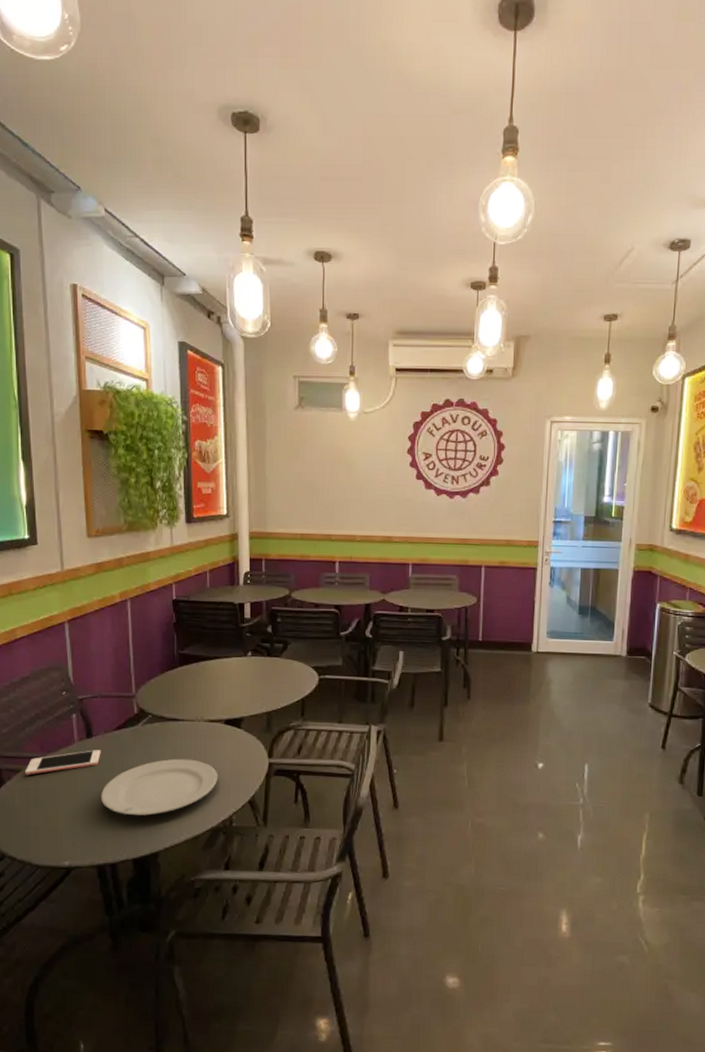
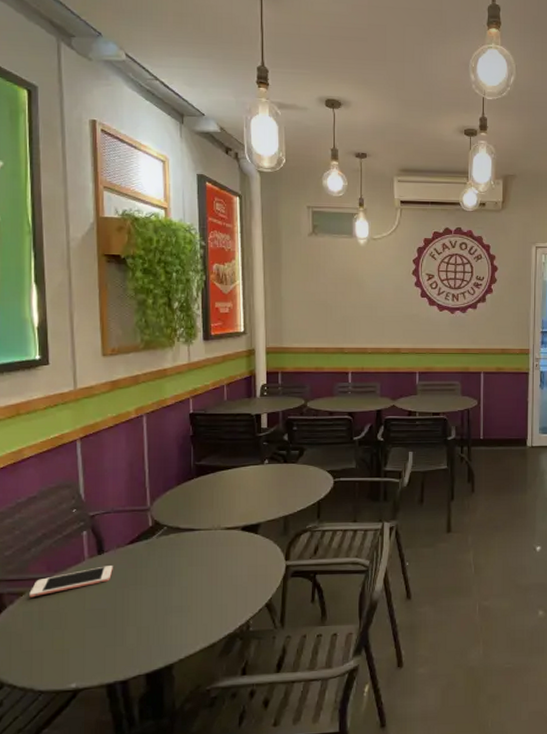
plate: present [100,758,218,816] -> none [111,567,235,630]

